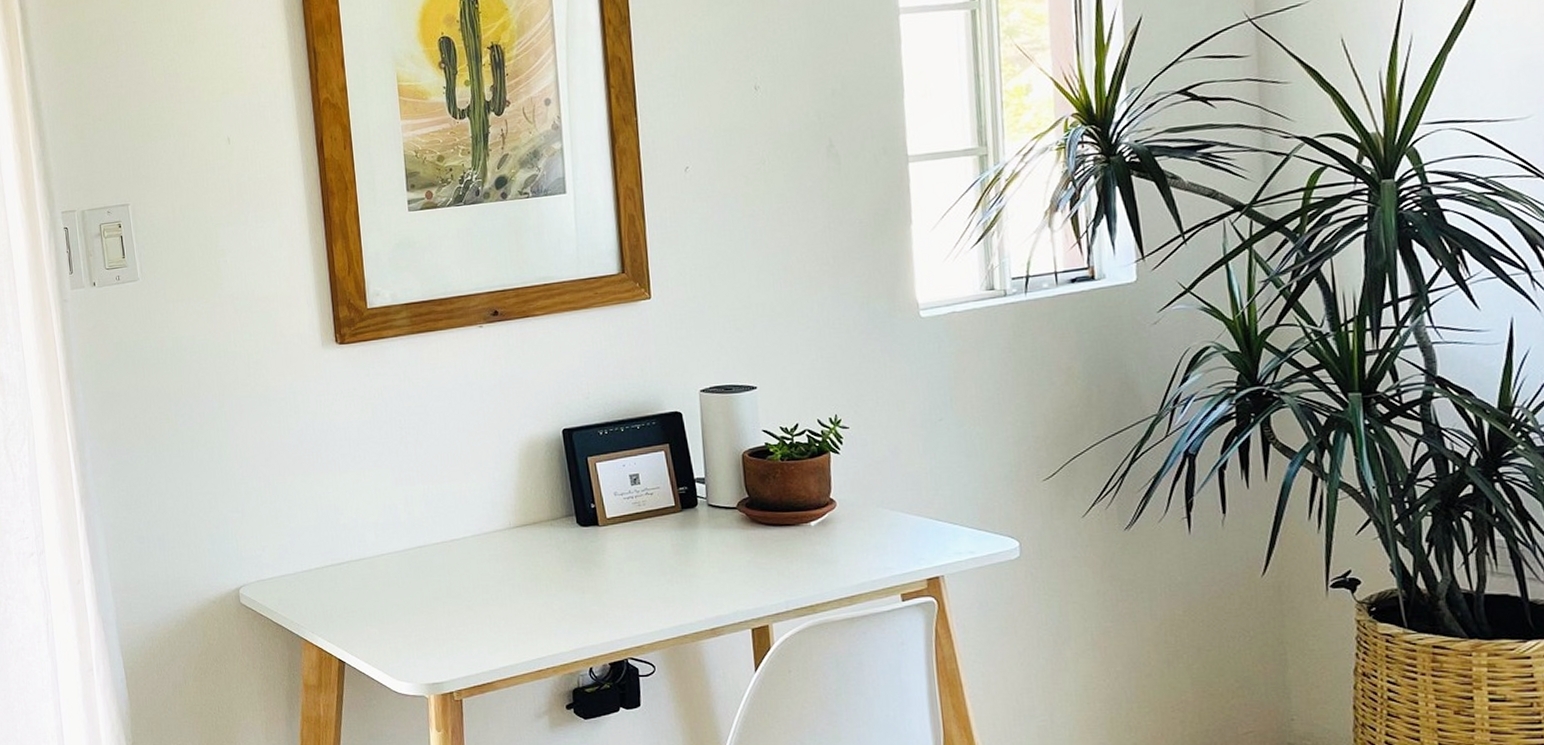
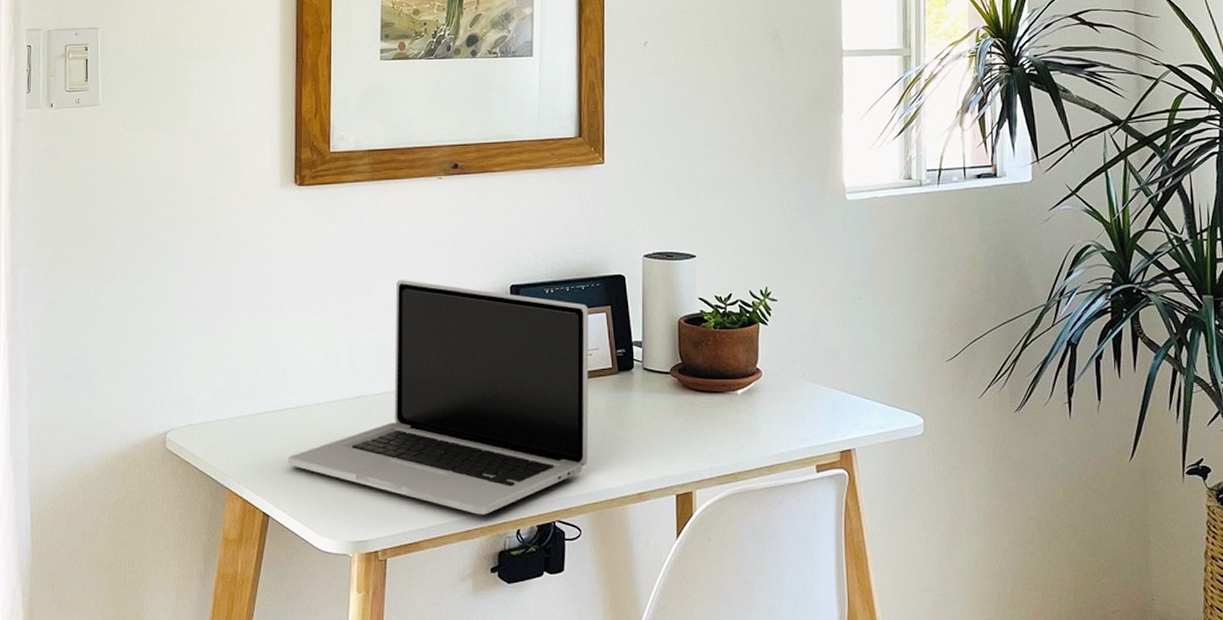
laptop: none [357,430,657,655] -> present [288,280,589,515]

